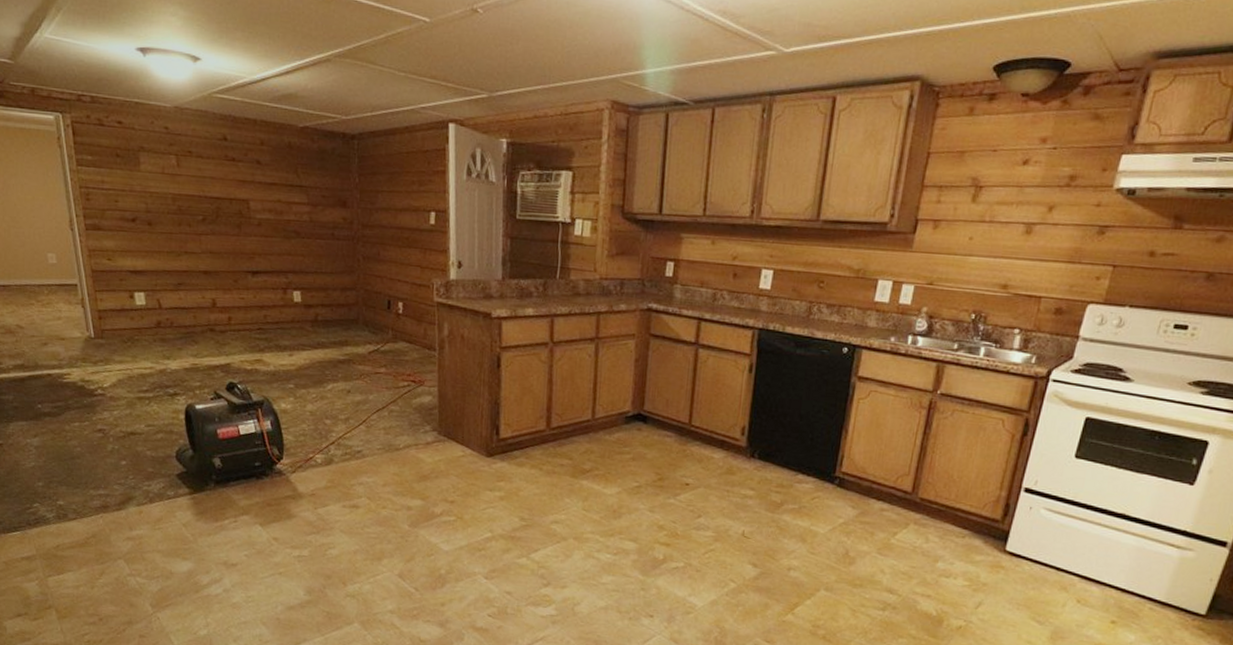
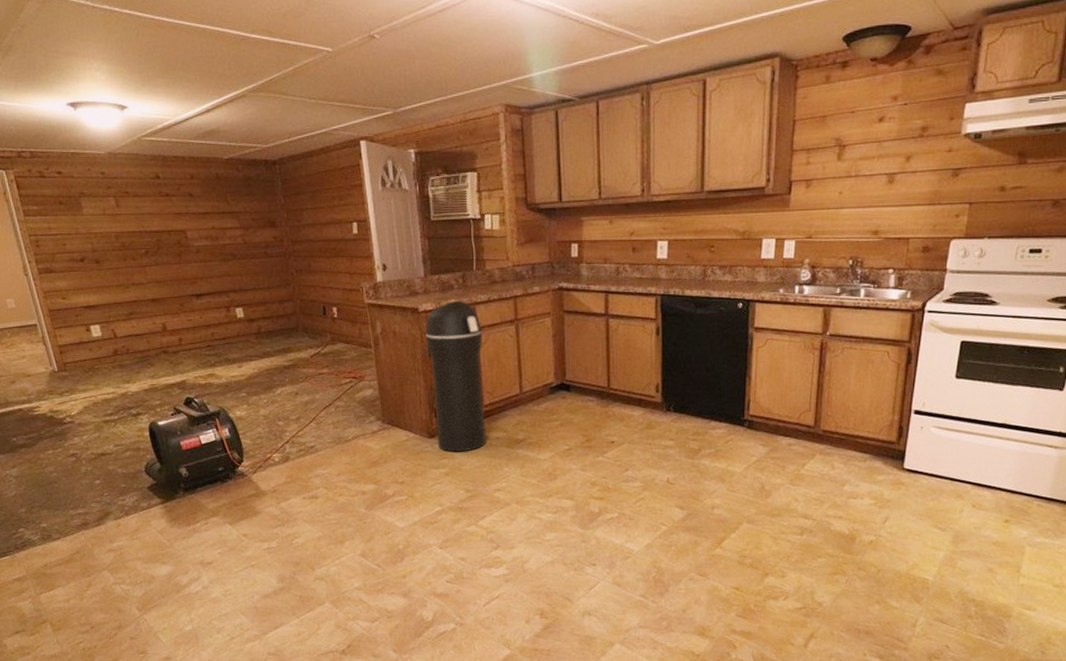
trash can: none [495,309,559,476] -> present [424,300,486,452]

